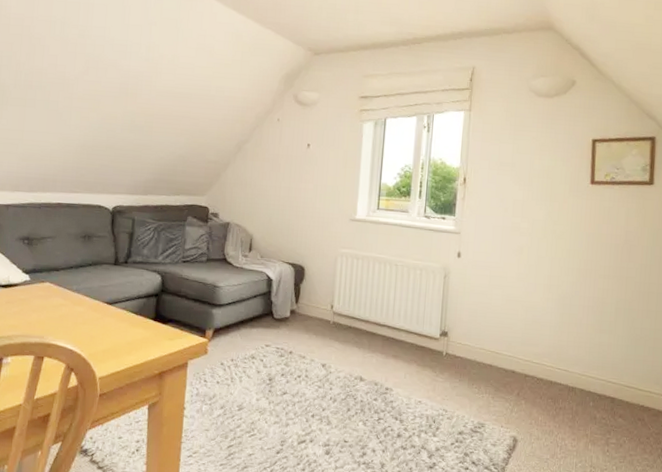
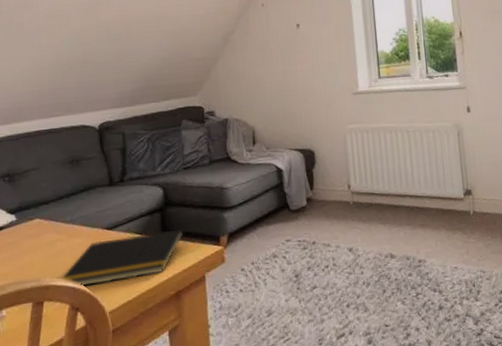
notepad: none [60,312,175,352] -> present [59,229,184,286]

